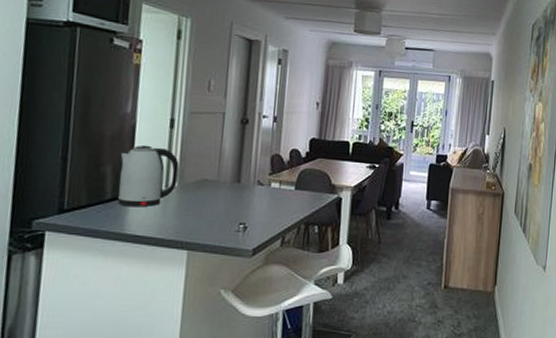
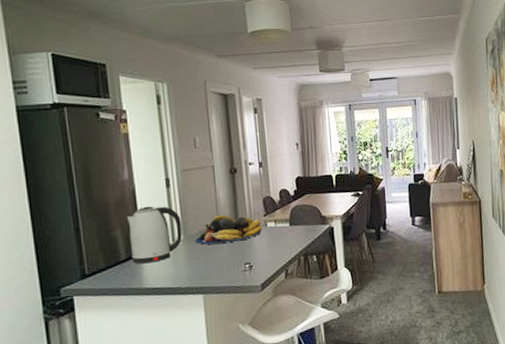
fruit bowl: none [190,166,265,198] -> present [195,214,262,245]

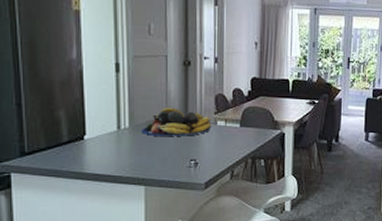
kettle: present [126,206,182,264] -> none [71,89,128,148]

